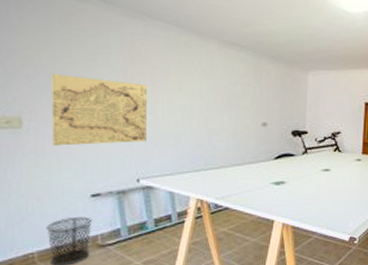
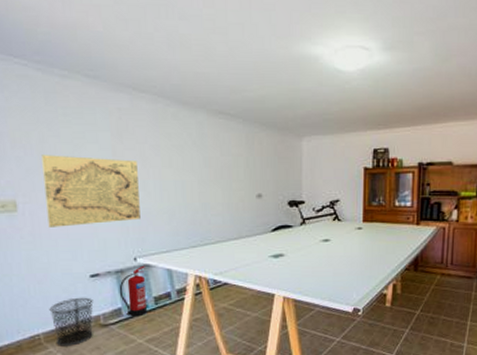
fire extinguisher: none [119,187,148,238] -> present [119,265,147,317]

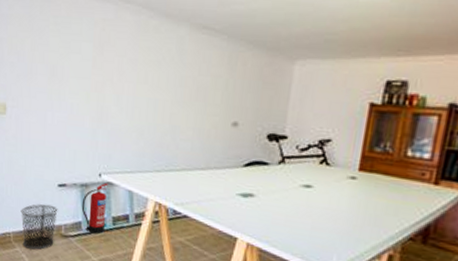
map: present [41,155,141,227] -> none [29,62,114,136]

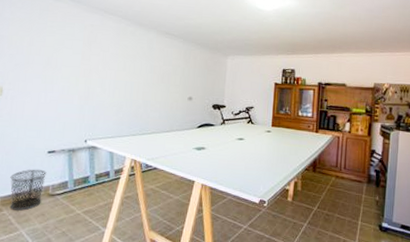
fire extinguisher: present [81,182,108,234] -> none [68,147,93,190]

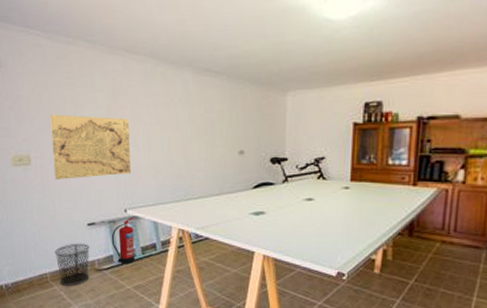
map: none [23,54,99,111] -> present [50,114,131,179]
fire extinguisher: none [68,147,93,190] -> present [111,217,135,265]

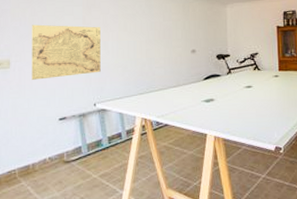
waste bin: present [54,243,90,286] -> none [25,137,60,180]
fire extinguisher: present [111,217,135,265] -> none [81,110,102,154]

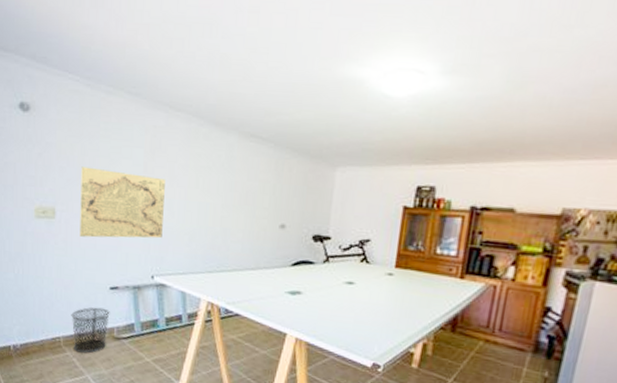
waste bin: none [25,137,60,180] -> present [71,307,110,354]

